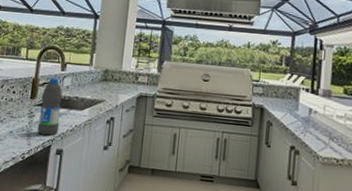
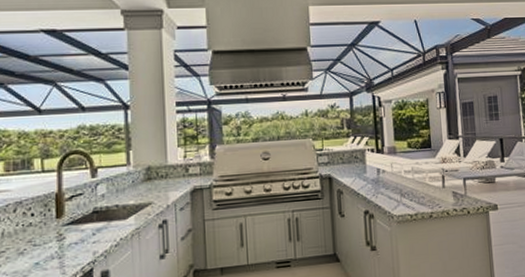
water bottle: present [37,77,63,136] -> none [70,187,100,259]

